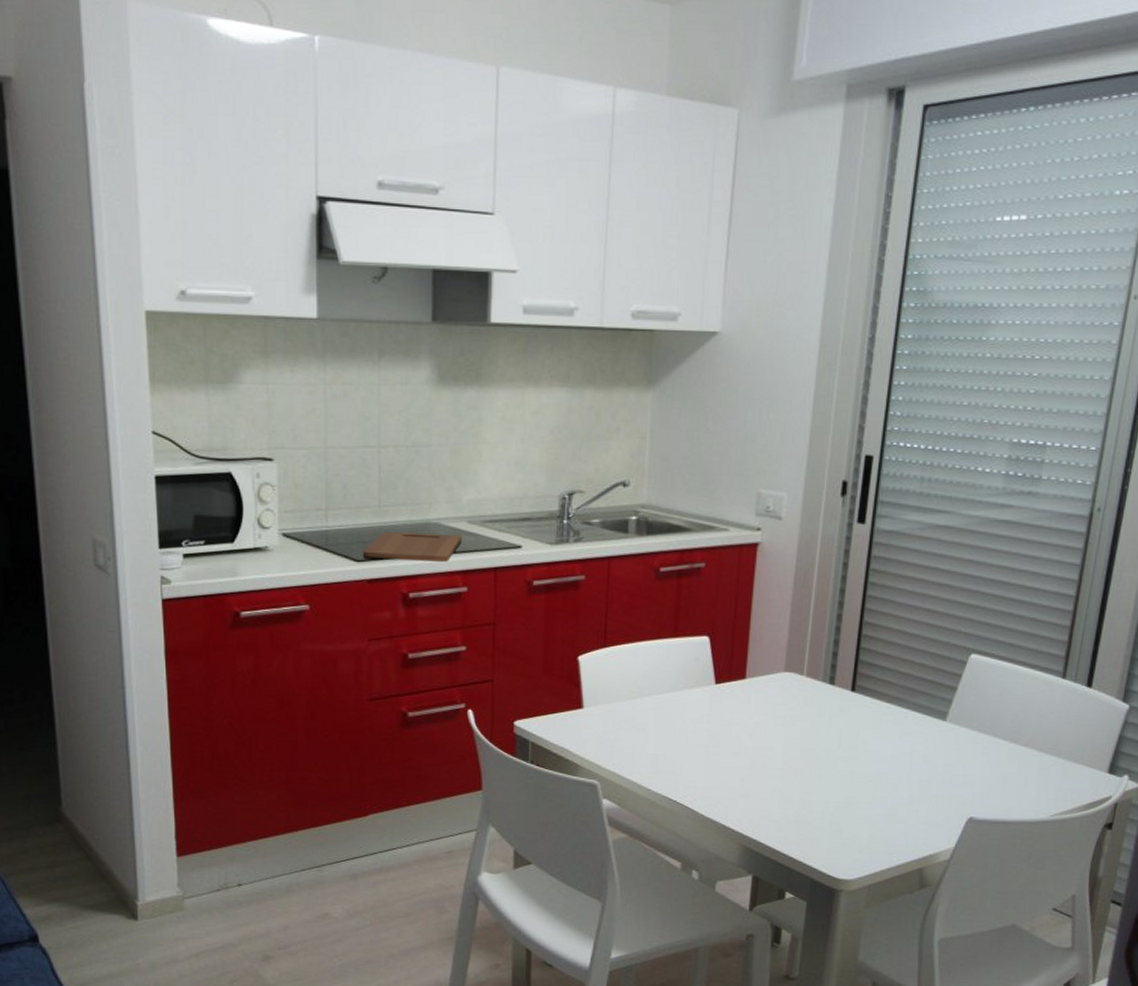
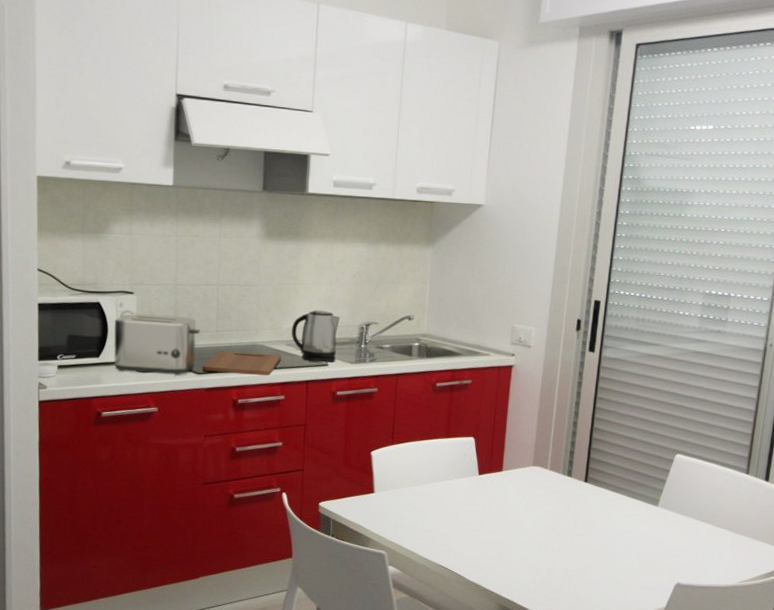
toaster: none [250,485,359,564] -> present [113,313,201,375]
kettle: none [473,476,535,544] -> present [291,310,340,363]

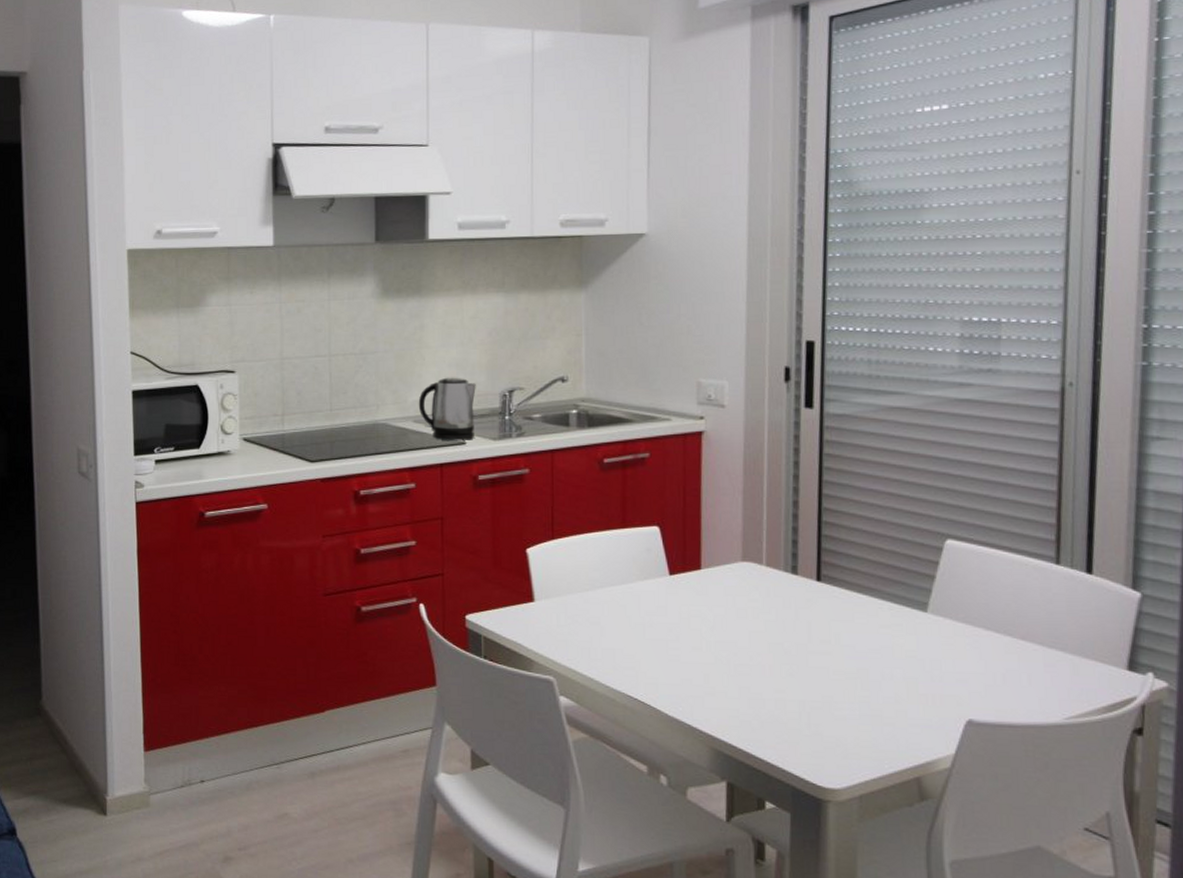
toaster: present [113,313,201,375] -> none [215,394,313,465]
cutting board: present [202,351,281,376] -> none [317,433,408,460]

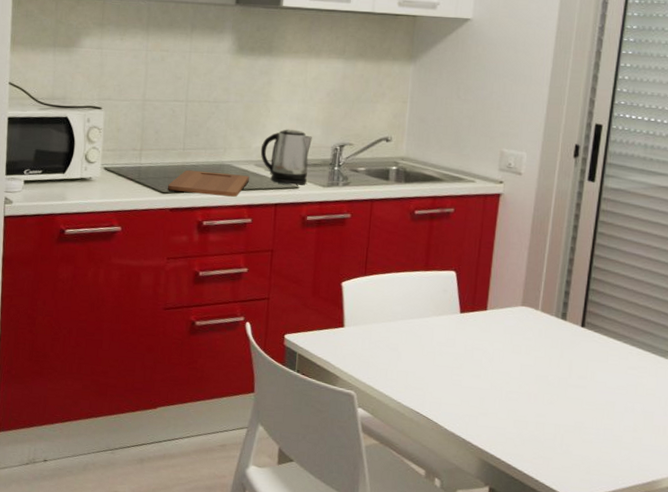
cutting board: none [317,433,408,460] -> present [168,169,249,197]

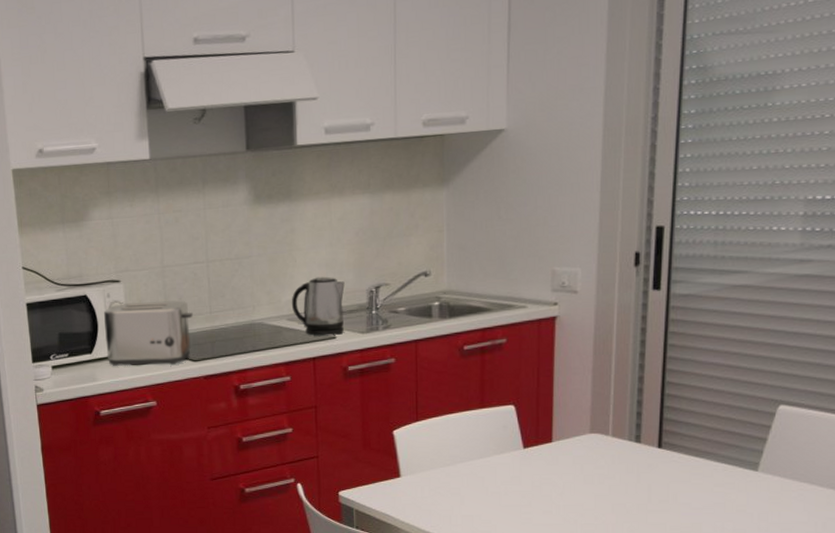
toaster: none [79,129,168,194] -> present [103,300,194,367]
cutting board: present [168,169,249,197] -> none [199,331,283,359]

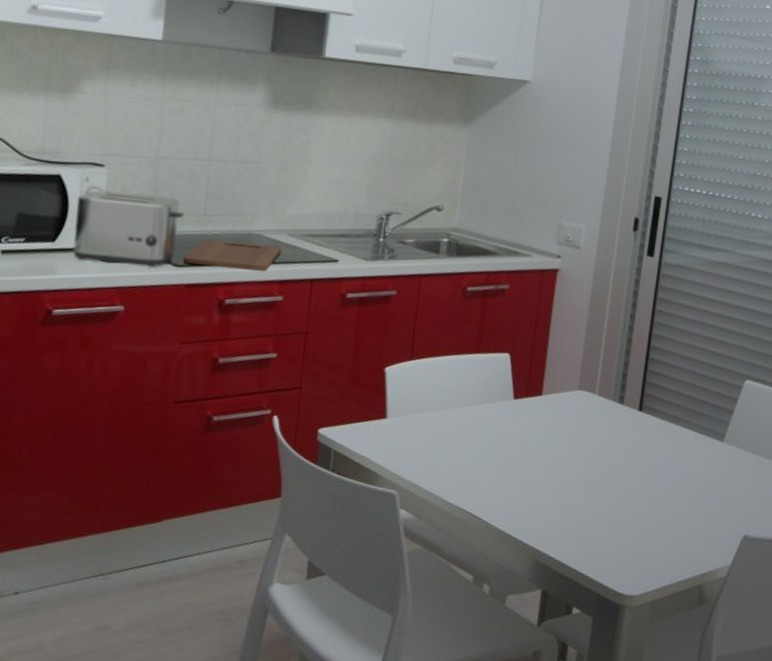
cutting board: none [199,331,283,359] -> present [183,239,282,271]
kettle: present [291,276,345,336] -> none [295,194,355,258]

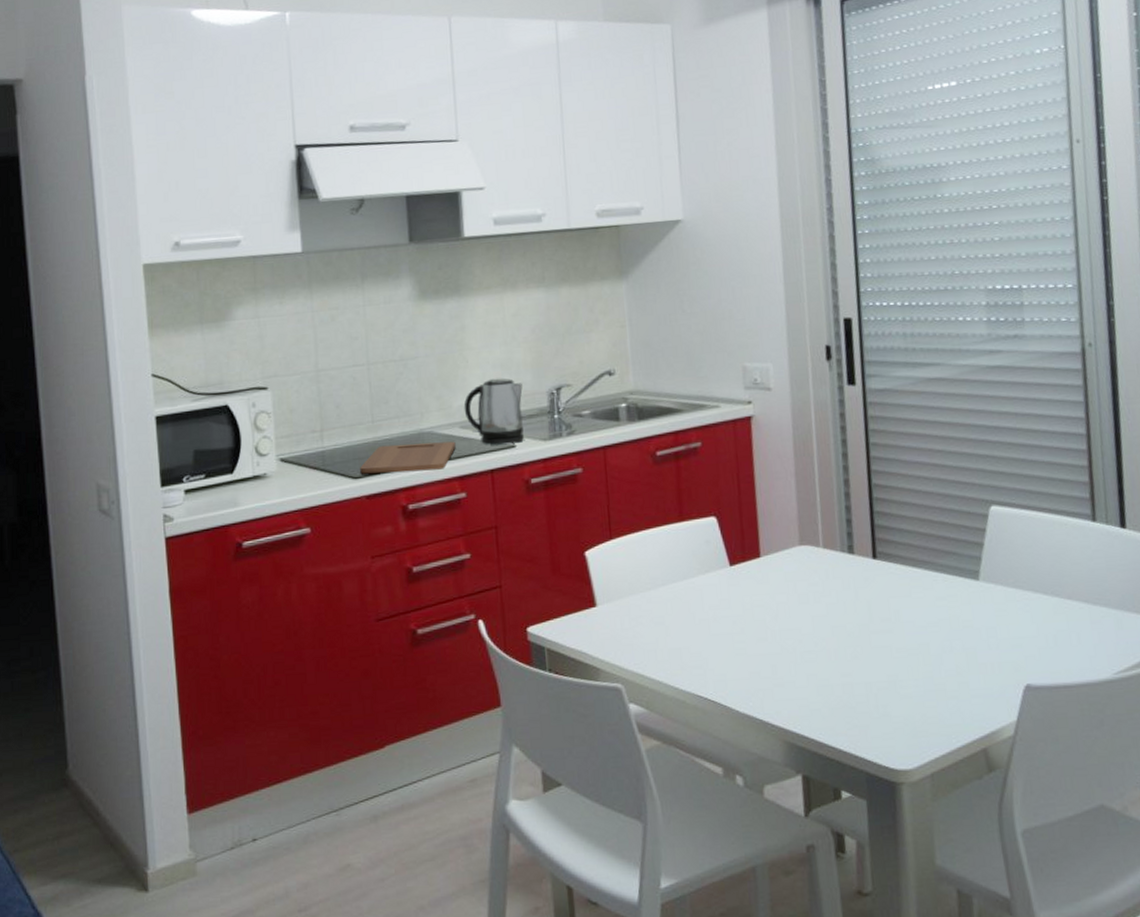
toaster: present [72,190,185,267] -> none [247,408,353,488]
kettle: none [295,194,355,258] -> present [464,377,524,445]

